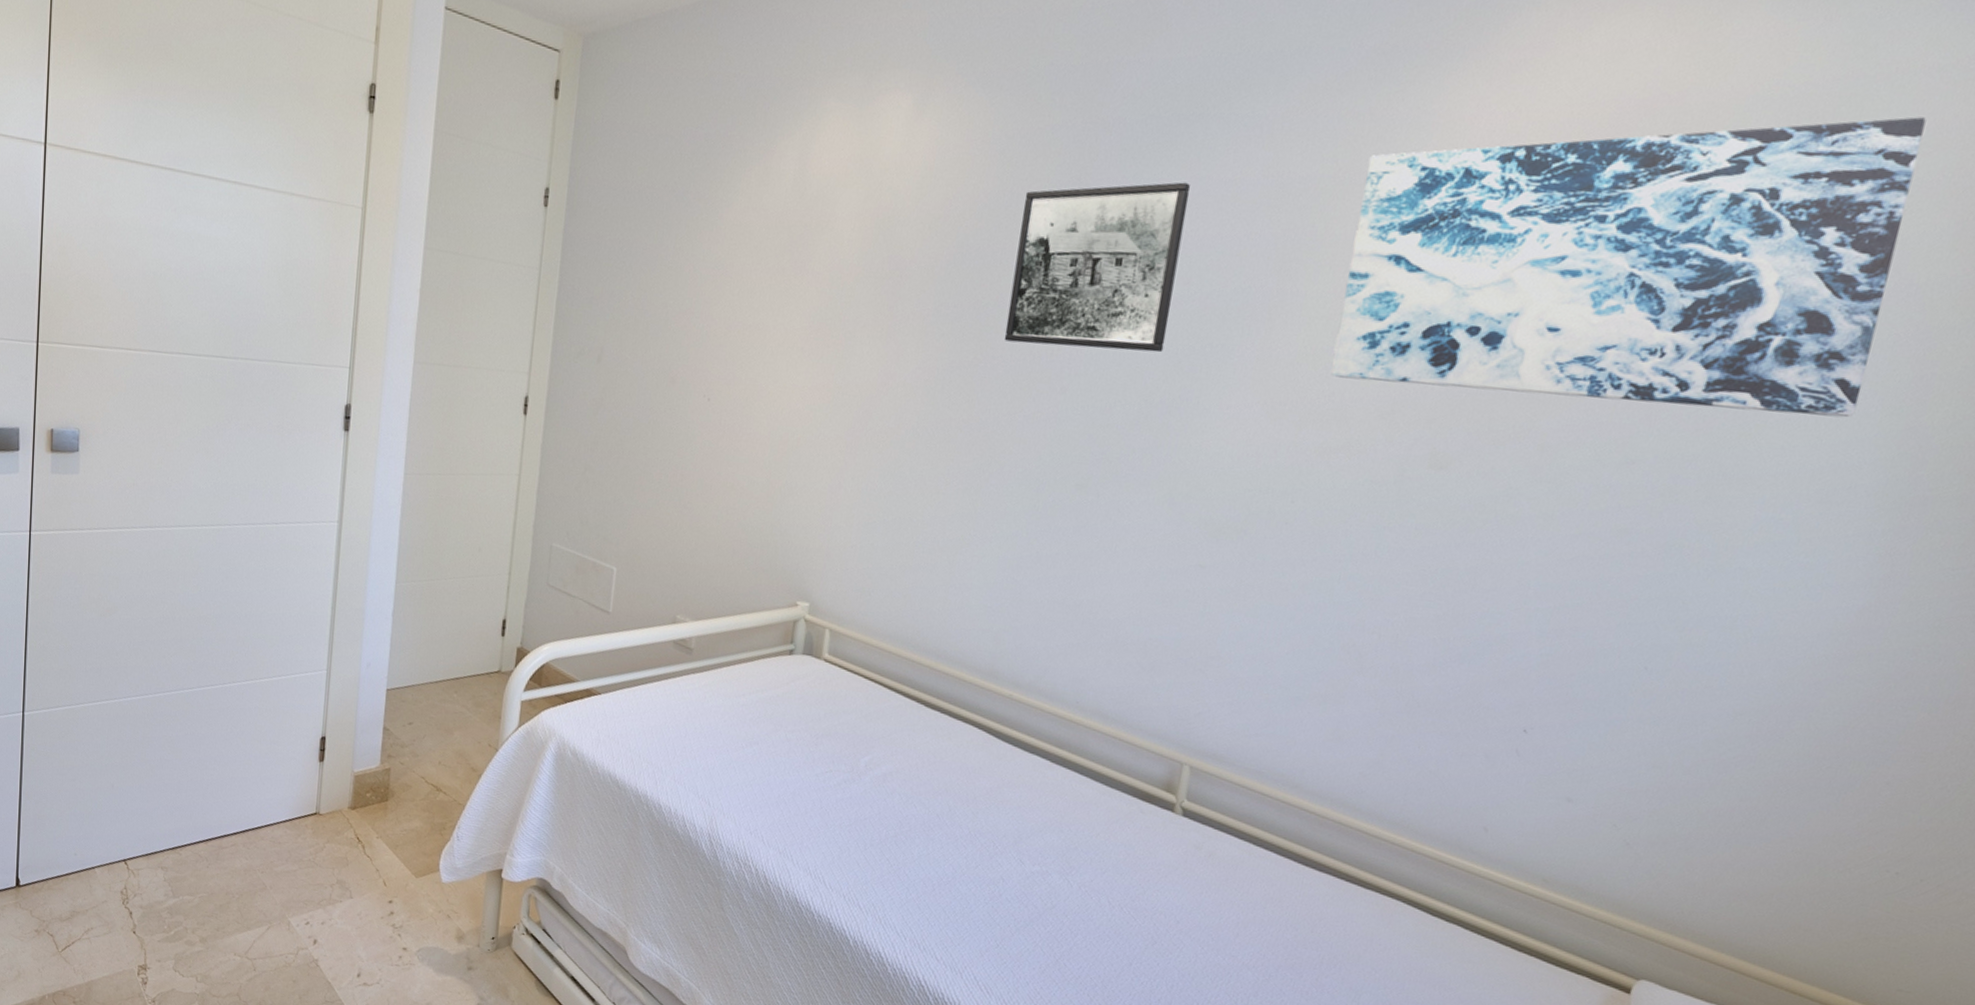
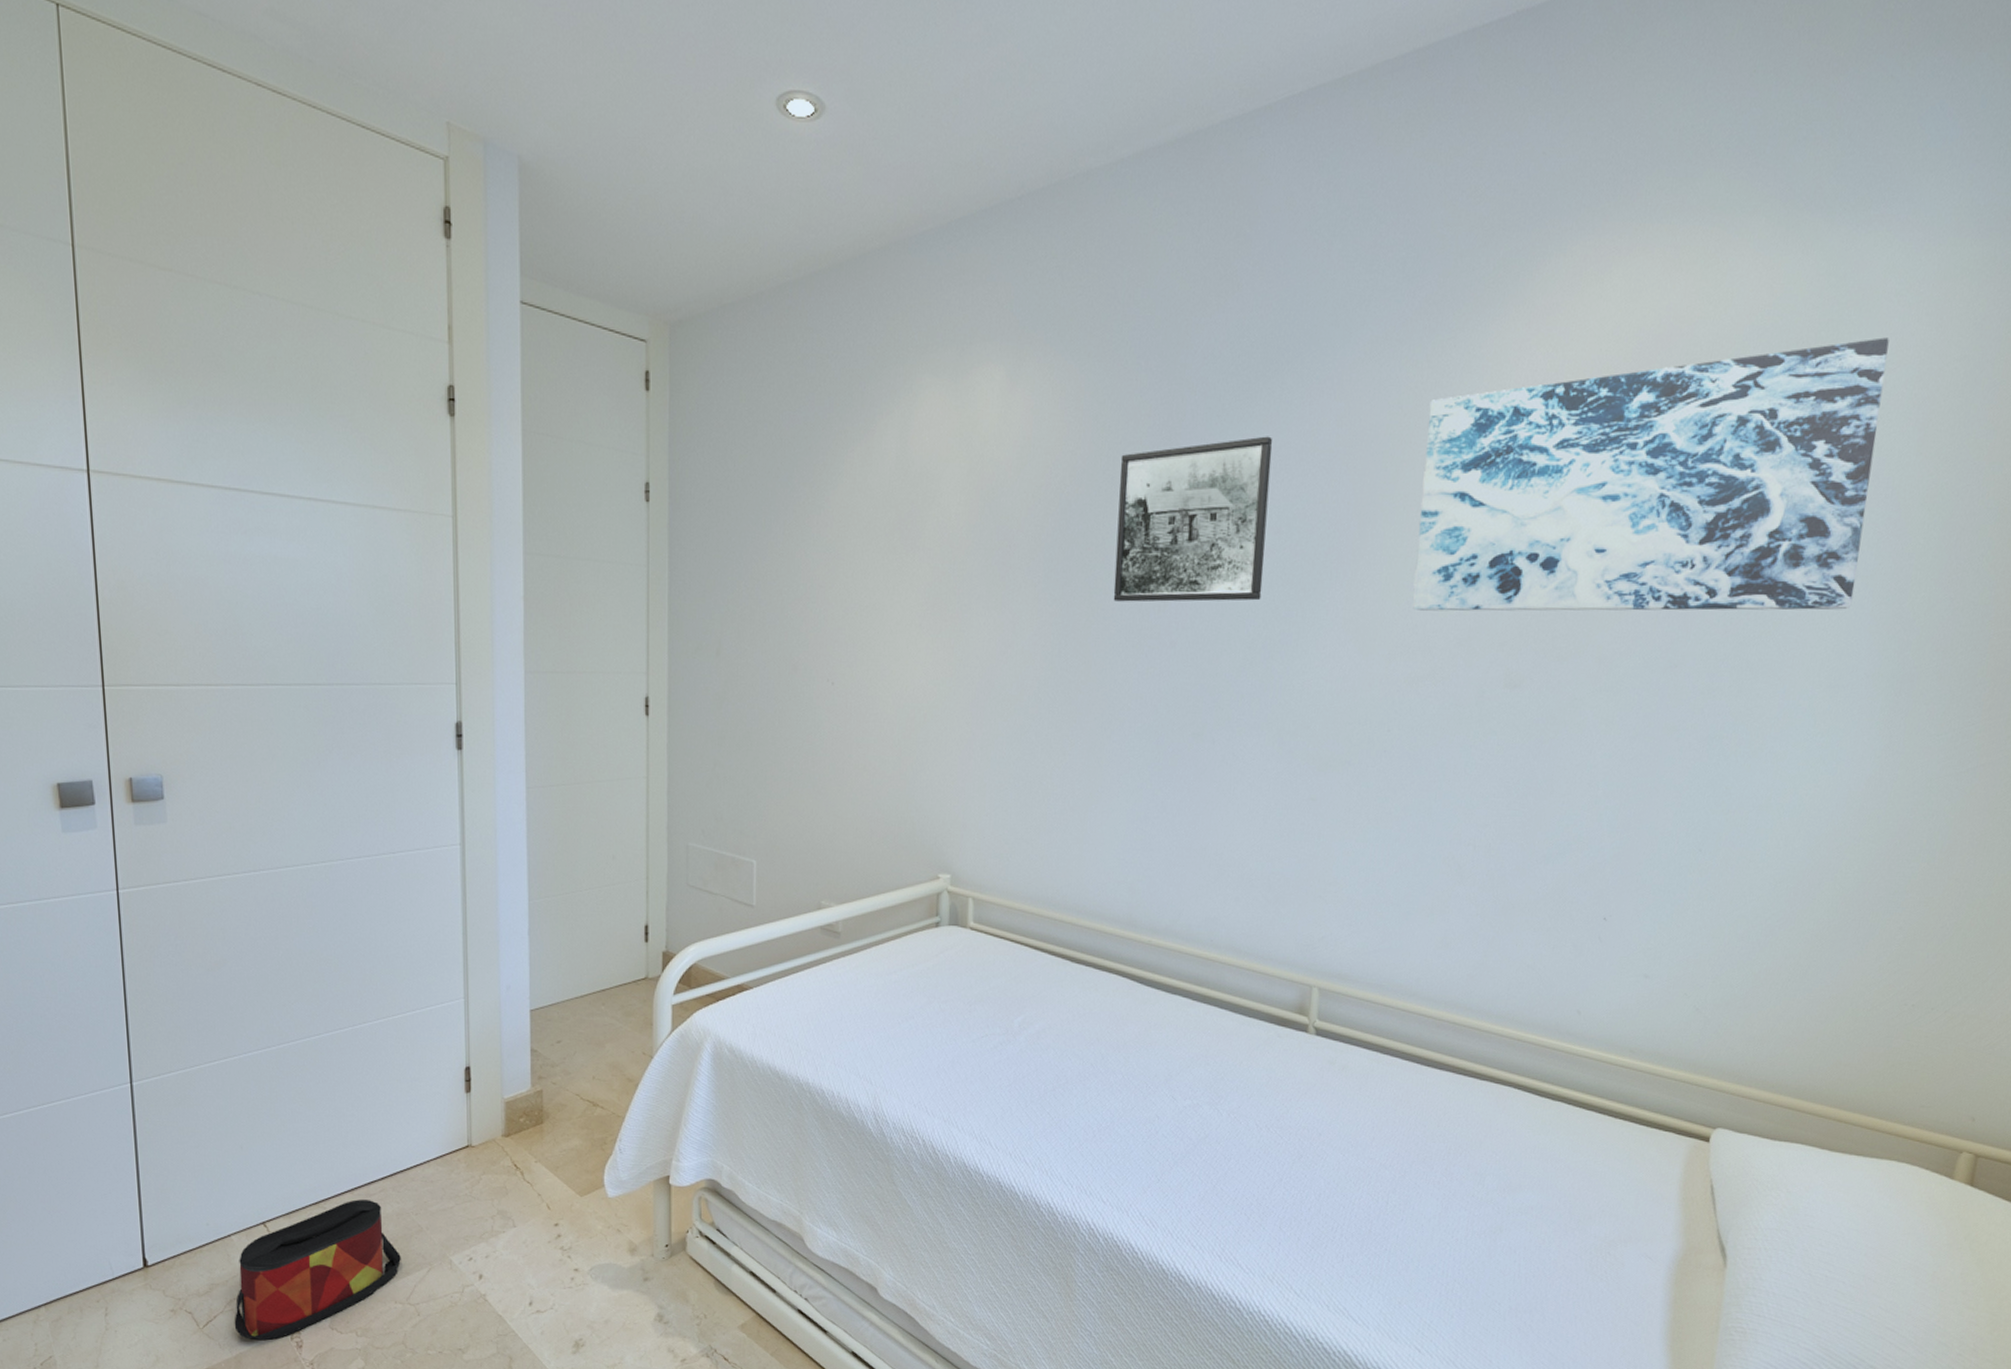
bag: none [89,850,244,973] -> present [234,1199,401,1341]

